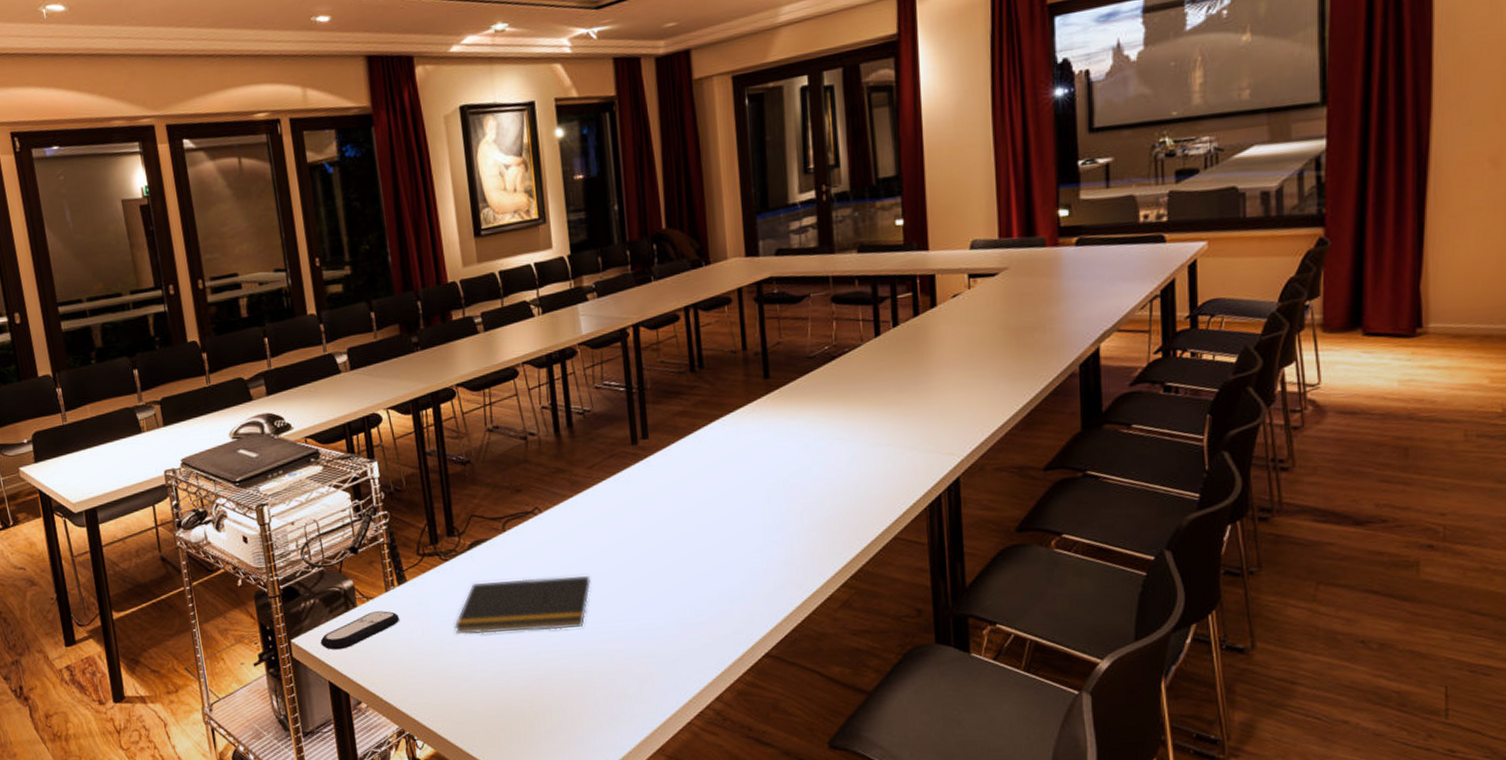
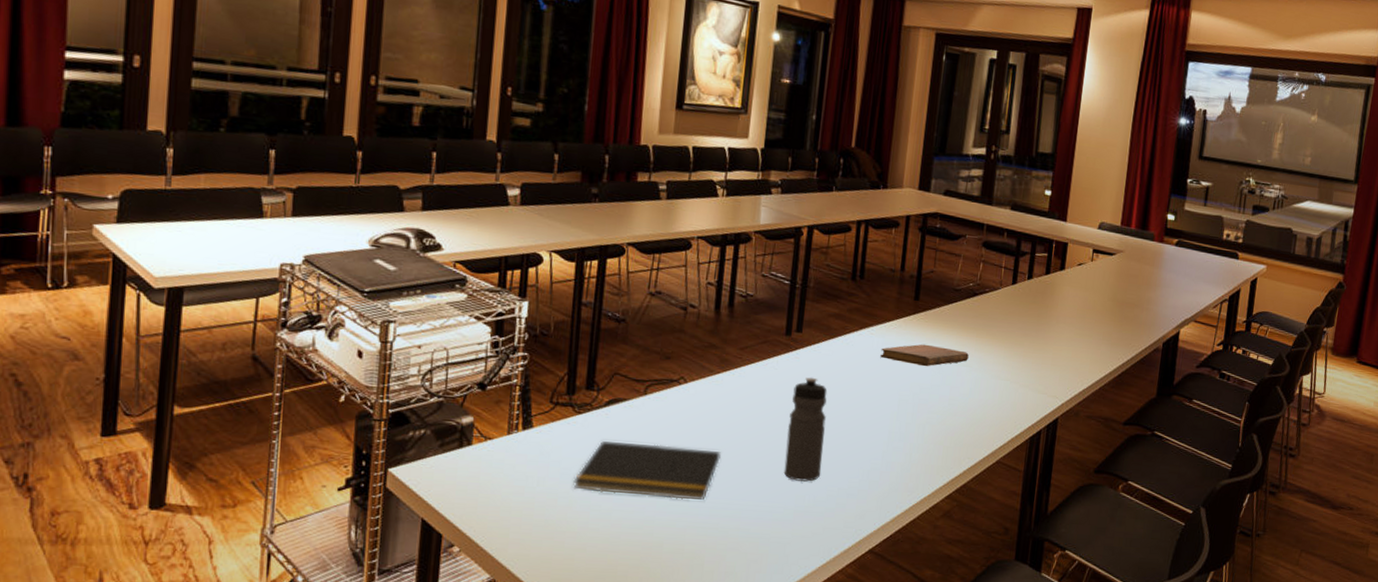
remote control: present [320,611,399,650] -> none [422,452,516,487]
water bottle: none [651,483,698,594] -> present [783,377,828,482]
notebook: none [737,423,839,449] -> present [880,344,969,367]

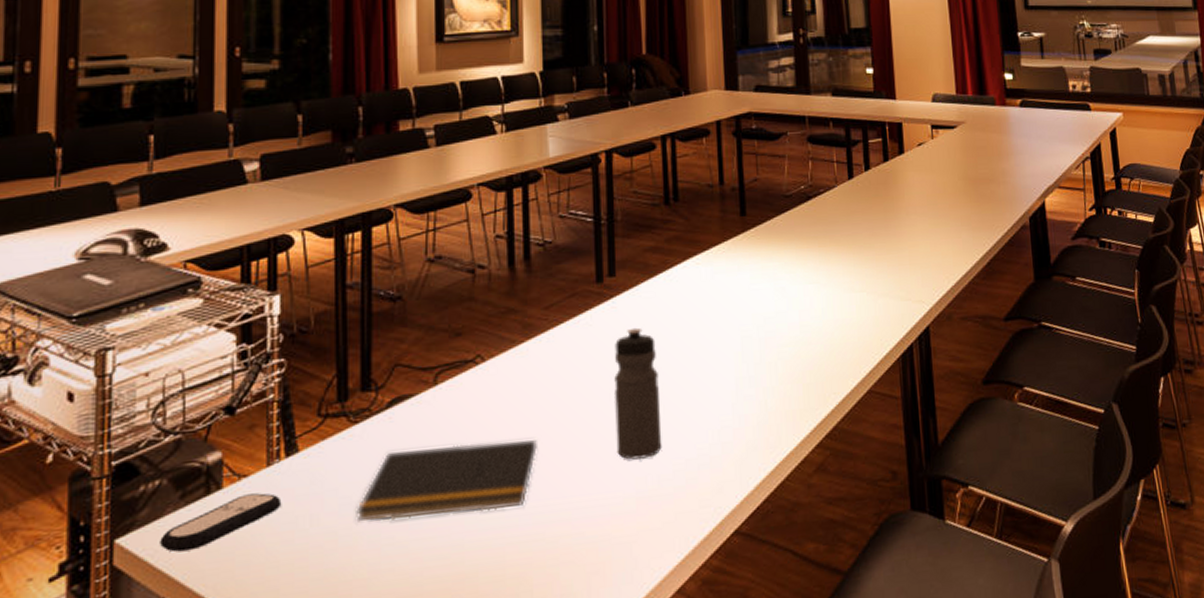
remote control: none [422,452,516,487] -> present [160,493,280,553]
notebook: present [880,344,969,367] -> none [711,265,814,292]

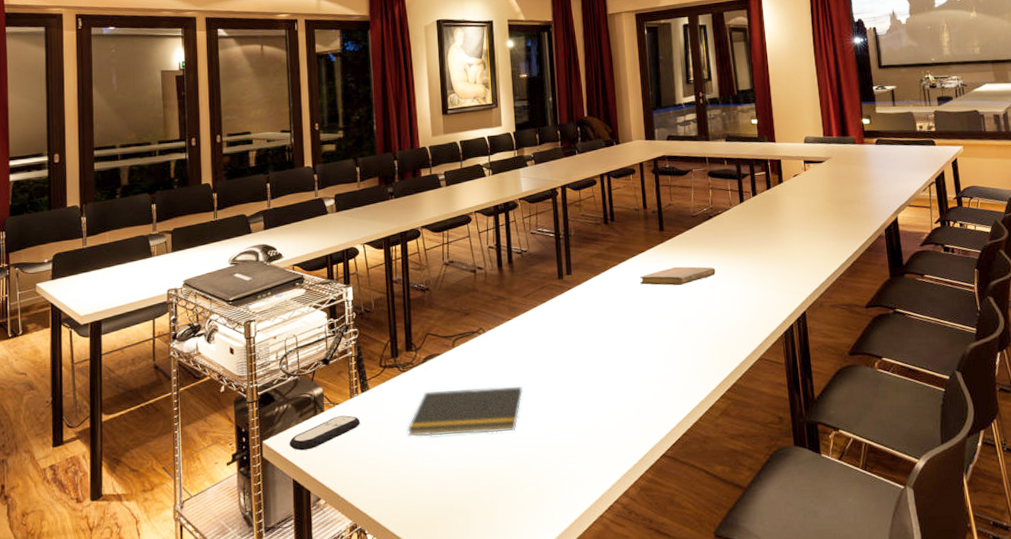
water bottle: present [614,327,662,460] -> none [573,310,609,402]
notebook: none [711,265,814,292] -> present [640,266,716,286]

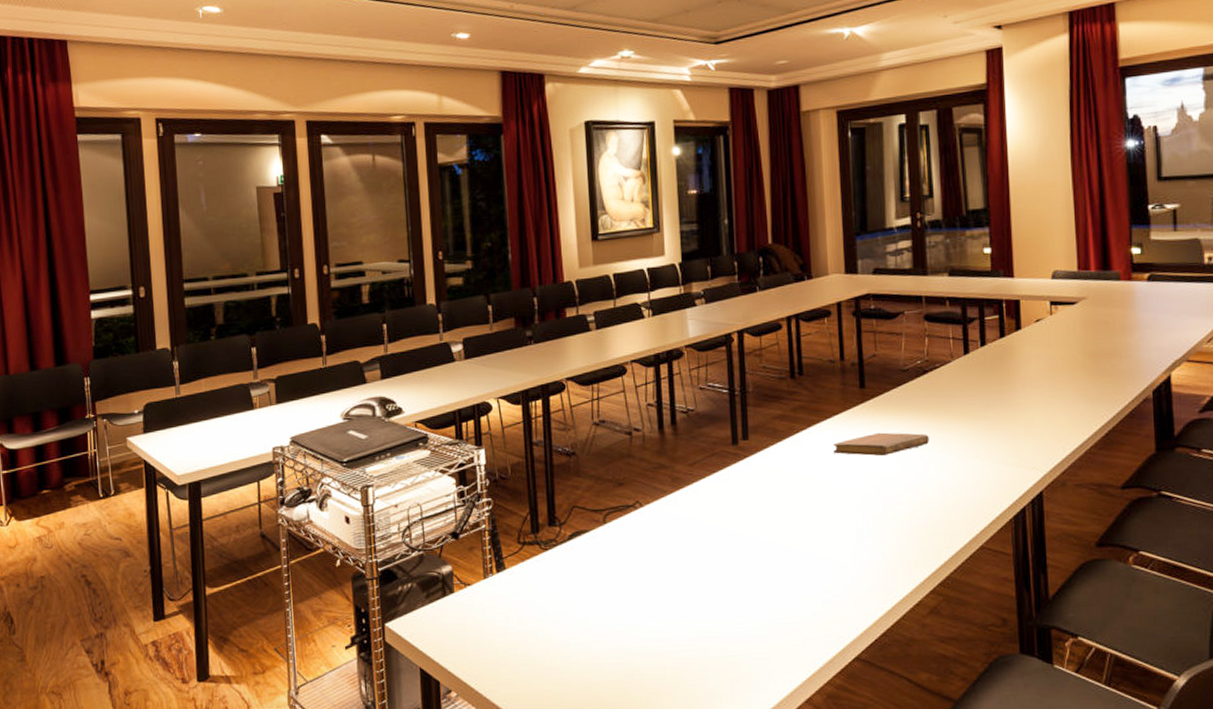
remote control: present [289,415,360,451] -> none [414,598,495,636]
notepad: present [407,386,523,437] -> none [550,571,687,626]

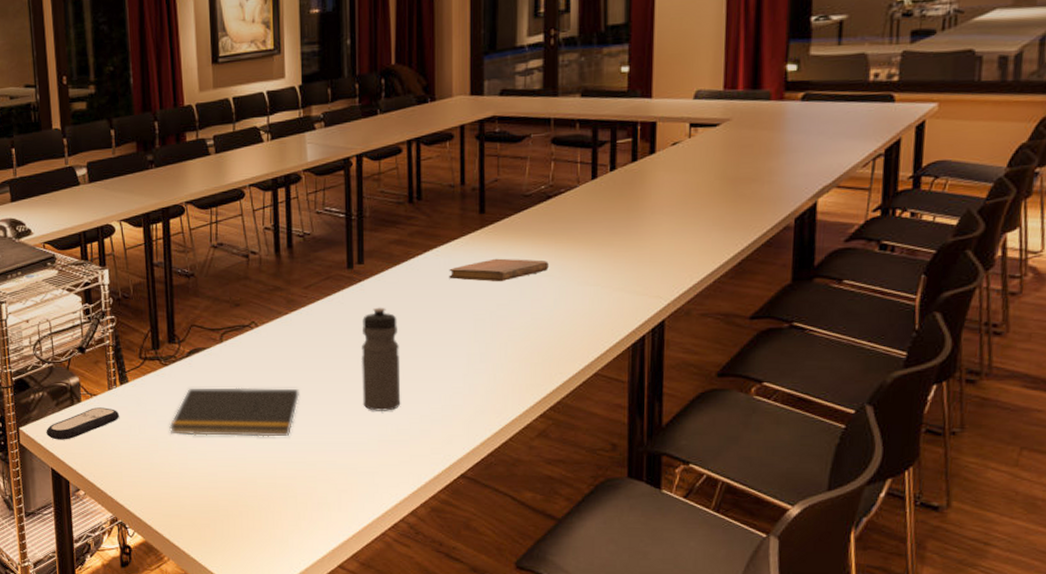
remote control: none [414,598,495,636] -> present [46,407,119,440]
notepad: none [550,571,687,626] -> present [169,387,299,437]
water bottle: none [749,483,792,593] -> present [362,307,401,411]

